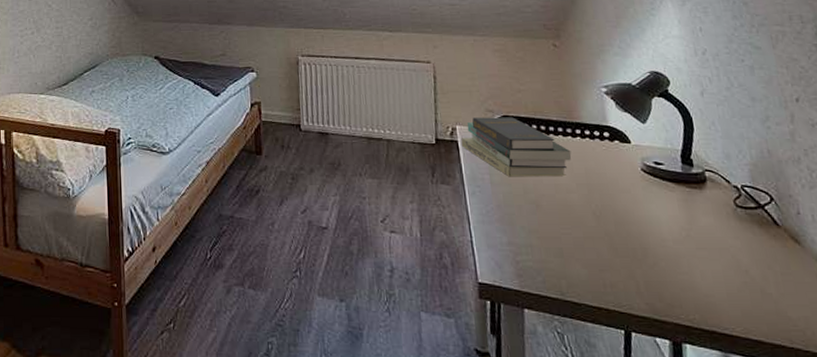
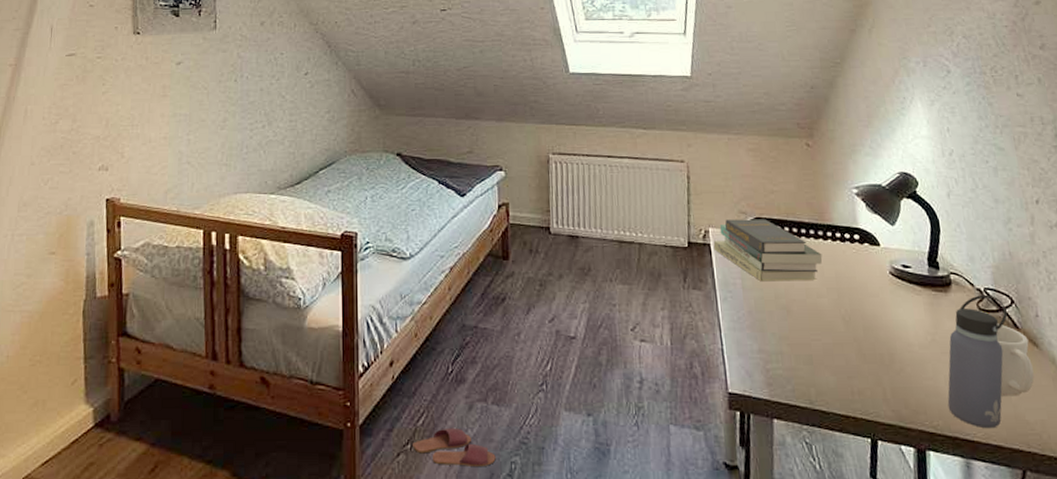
slippers: none [175,309,253,347] -> present [413,427,496,468]
water bottle: none [704,192,767,324] -> present [947,294,1008,429]
mug: none [755,220,797,293] -> present [996,323,1034,397]

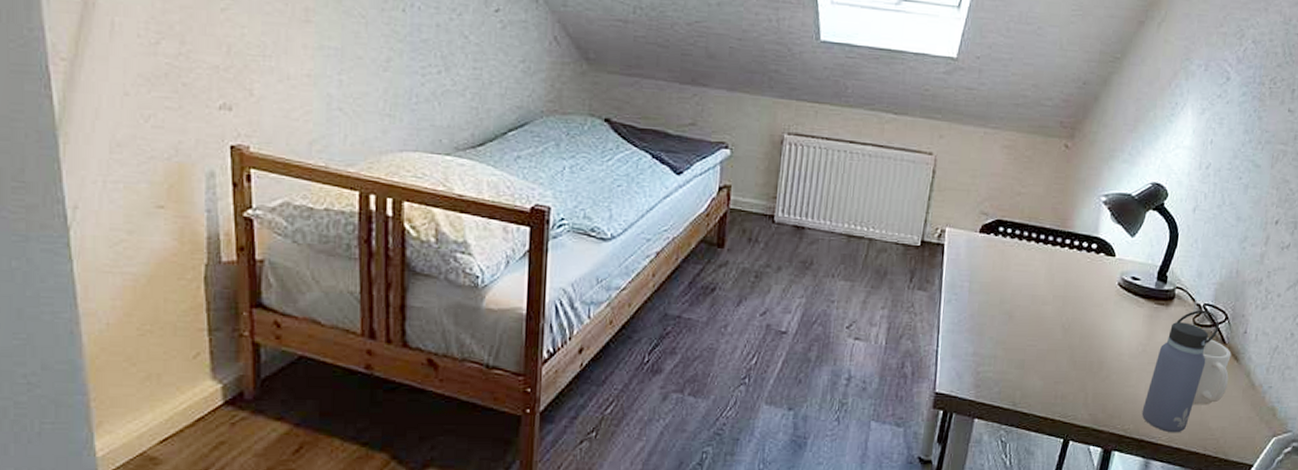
slippers: present [413,427,496,468] -> none [598,417,687,456]
books: present [713,219,823,282] -> none [947,219,1056,288]

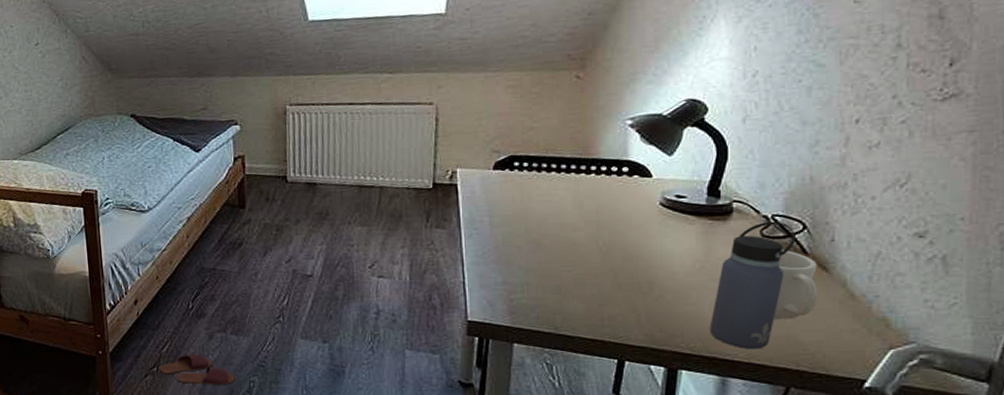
slippers: none [598,417,687,456] -> present [158,354,235,386]

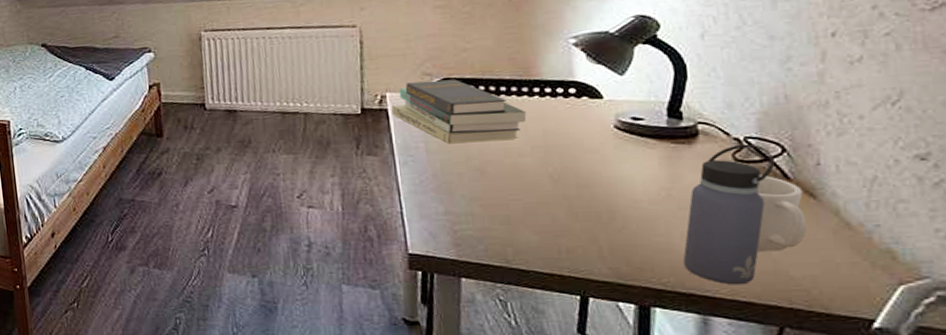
slippers: present [158,354,235,386] -> none [79,288,160,322]
books: none [460,156,583,218] -> present [391,79,527,144]

